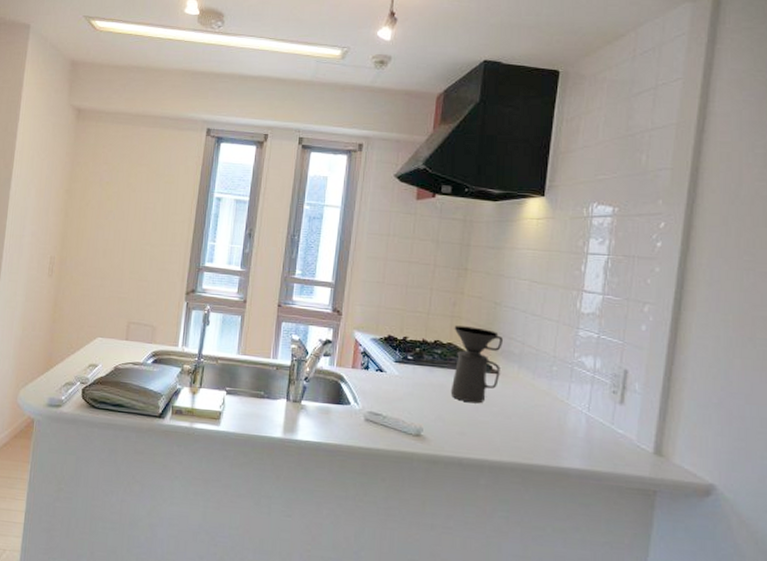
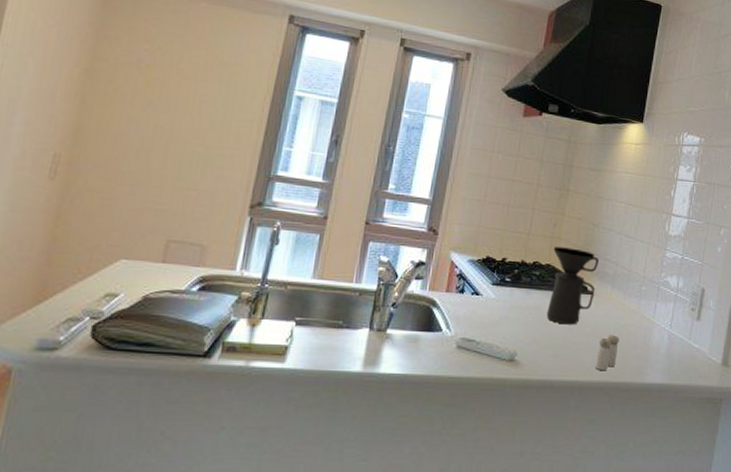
salt and pepper shaker: none [505,415,530,452] -> present [595,335,619,371]

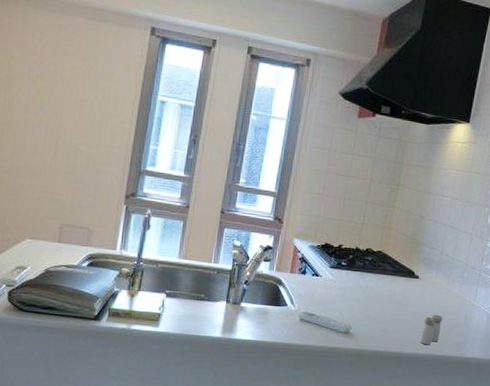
coffee maker: present [546,247,599,325] -> none [377,236,425,305]

